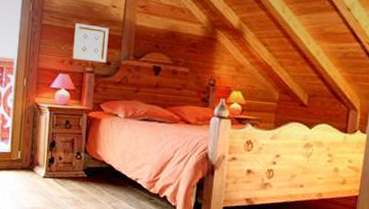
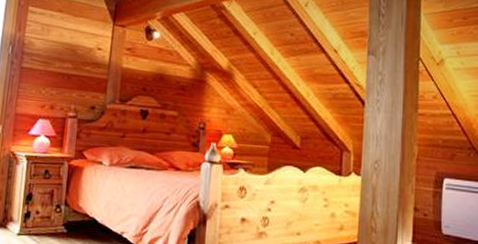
wall art: present [72,23,109,63] -> none [53,66,94,107]

